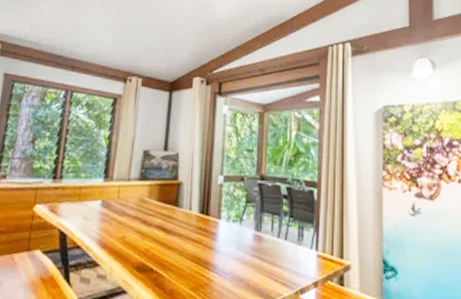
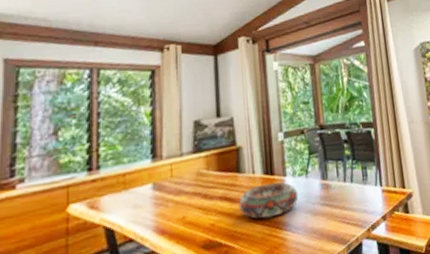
decorative bowl: none [172,222,230,256] -> present [238,182,299,219]

